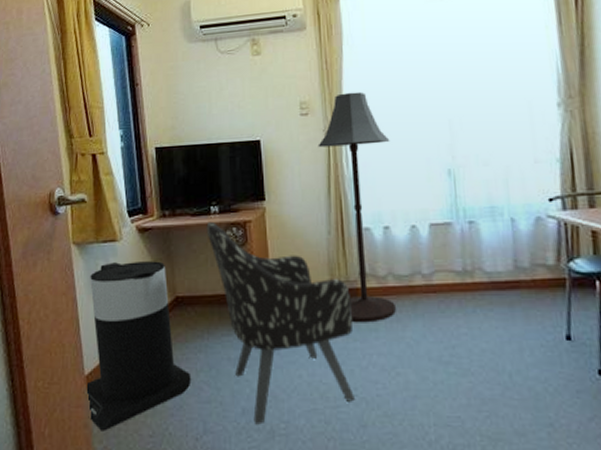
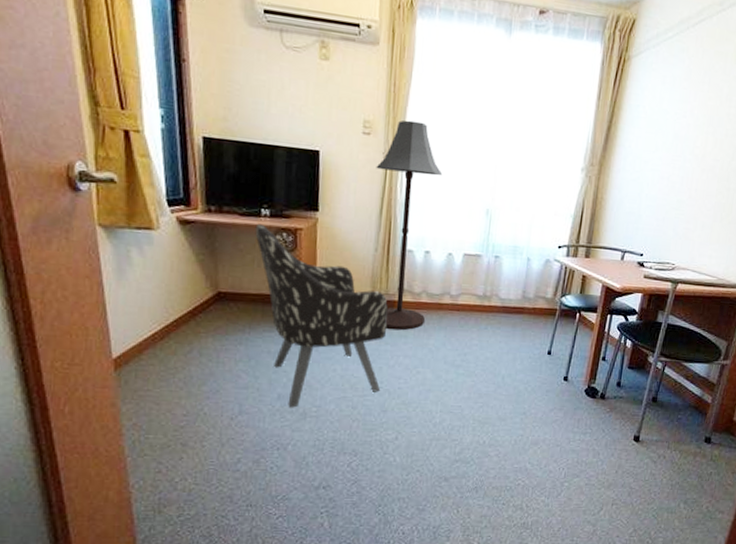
trash can: present [85,261,192,431] -> none [112,250,230,410]

